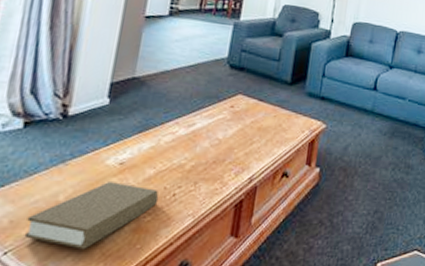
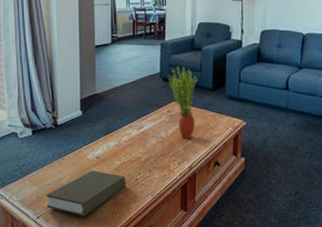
potted plant: none [237,52,274,142] -> present [168,66,198,139]

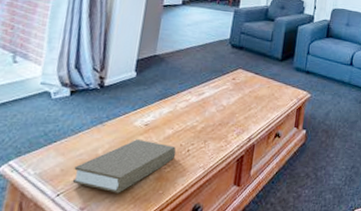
potted plant: present [168,66,198,139] -> none [237,34,268,108]

